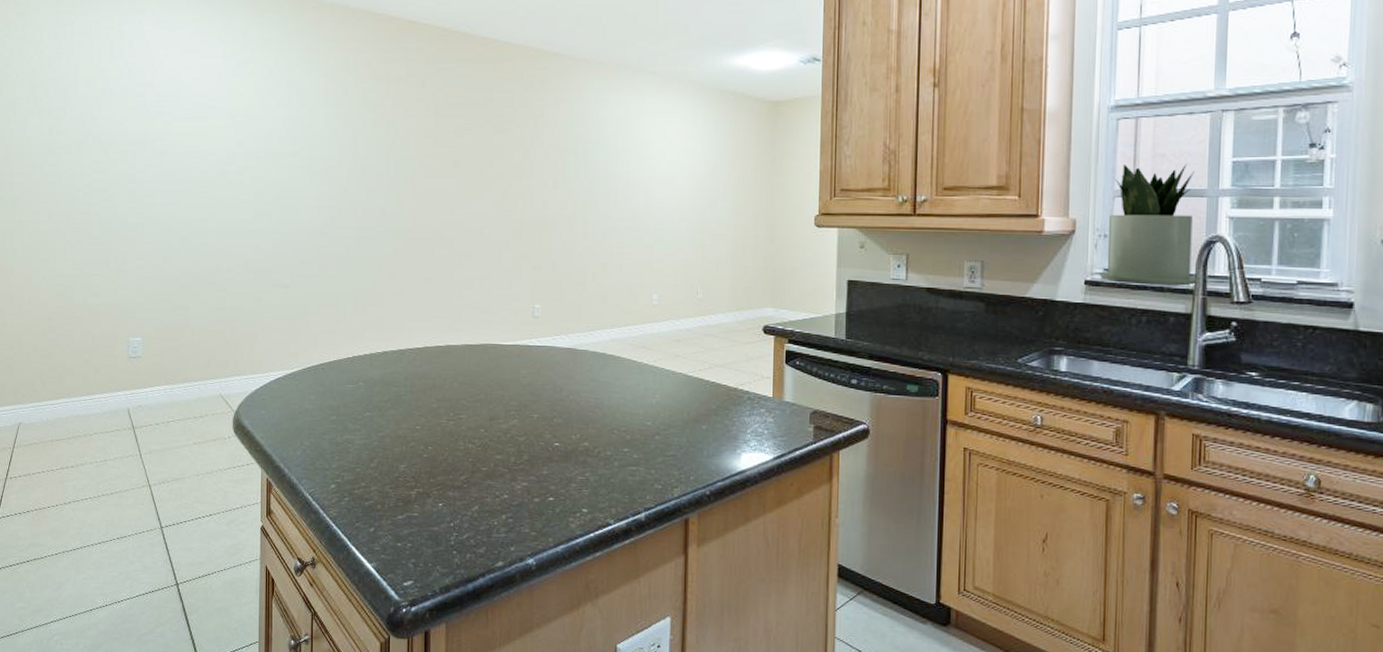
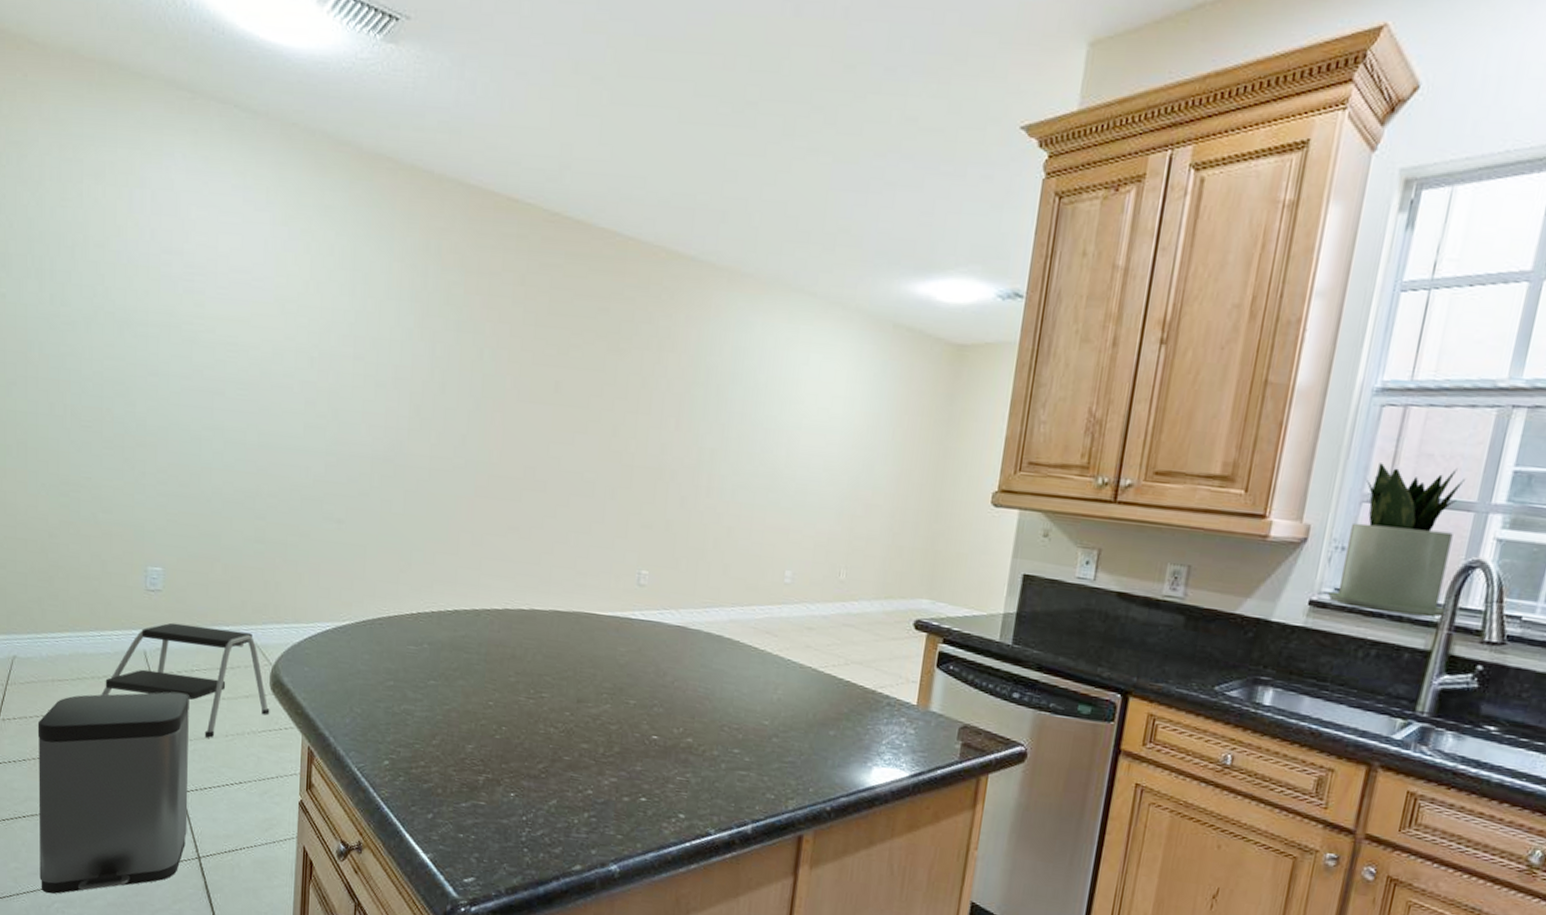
pedal bin: none [39,441,167,628] -> present [37,692,189,894]
step stool: none [92,383,234,478] -> present [101,622,270,738]

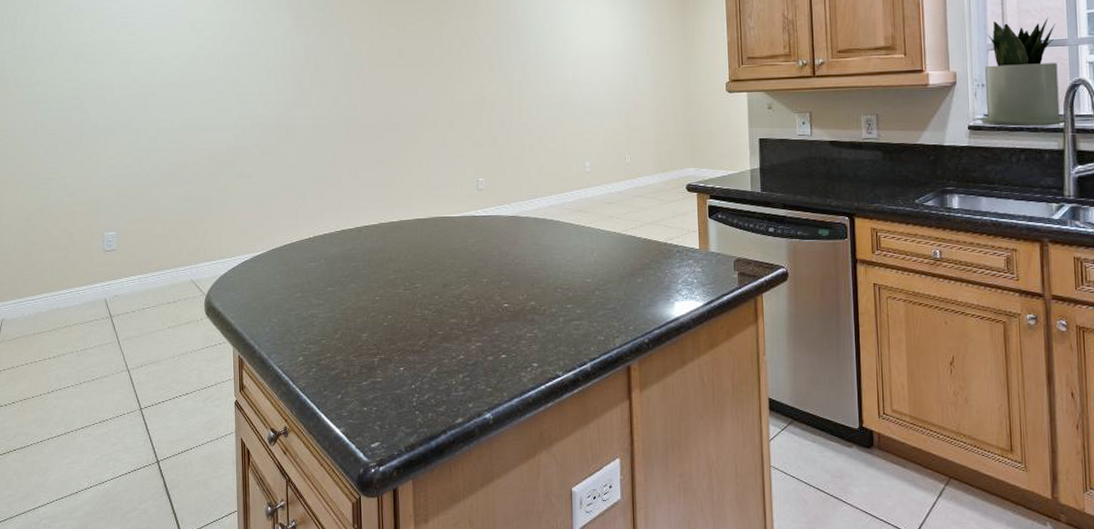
pedal bin: present [37,692,189,894] -> none [23,328,147,513]
step stool: present [101,622,270,738] -> none [72,272,206,361]

